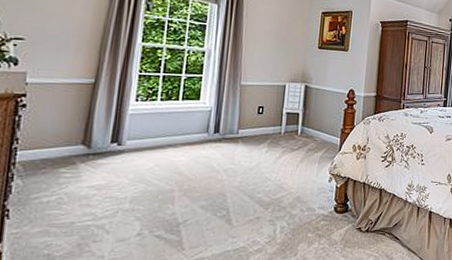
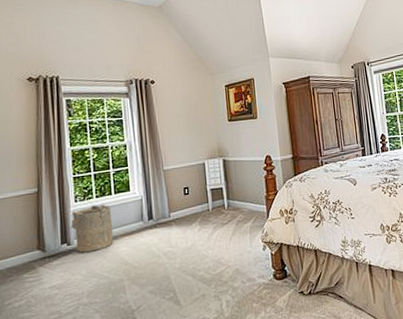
laundry hamper: none [125,108,175,156] -> present [71,204,114,253]

